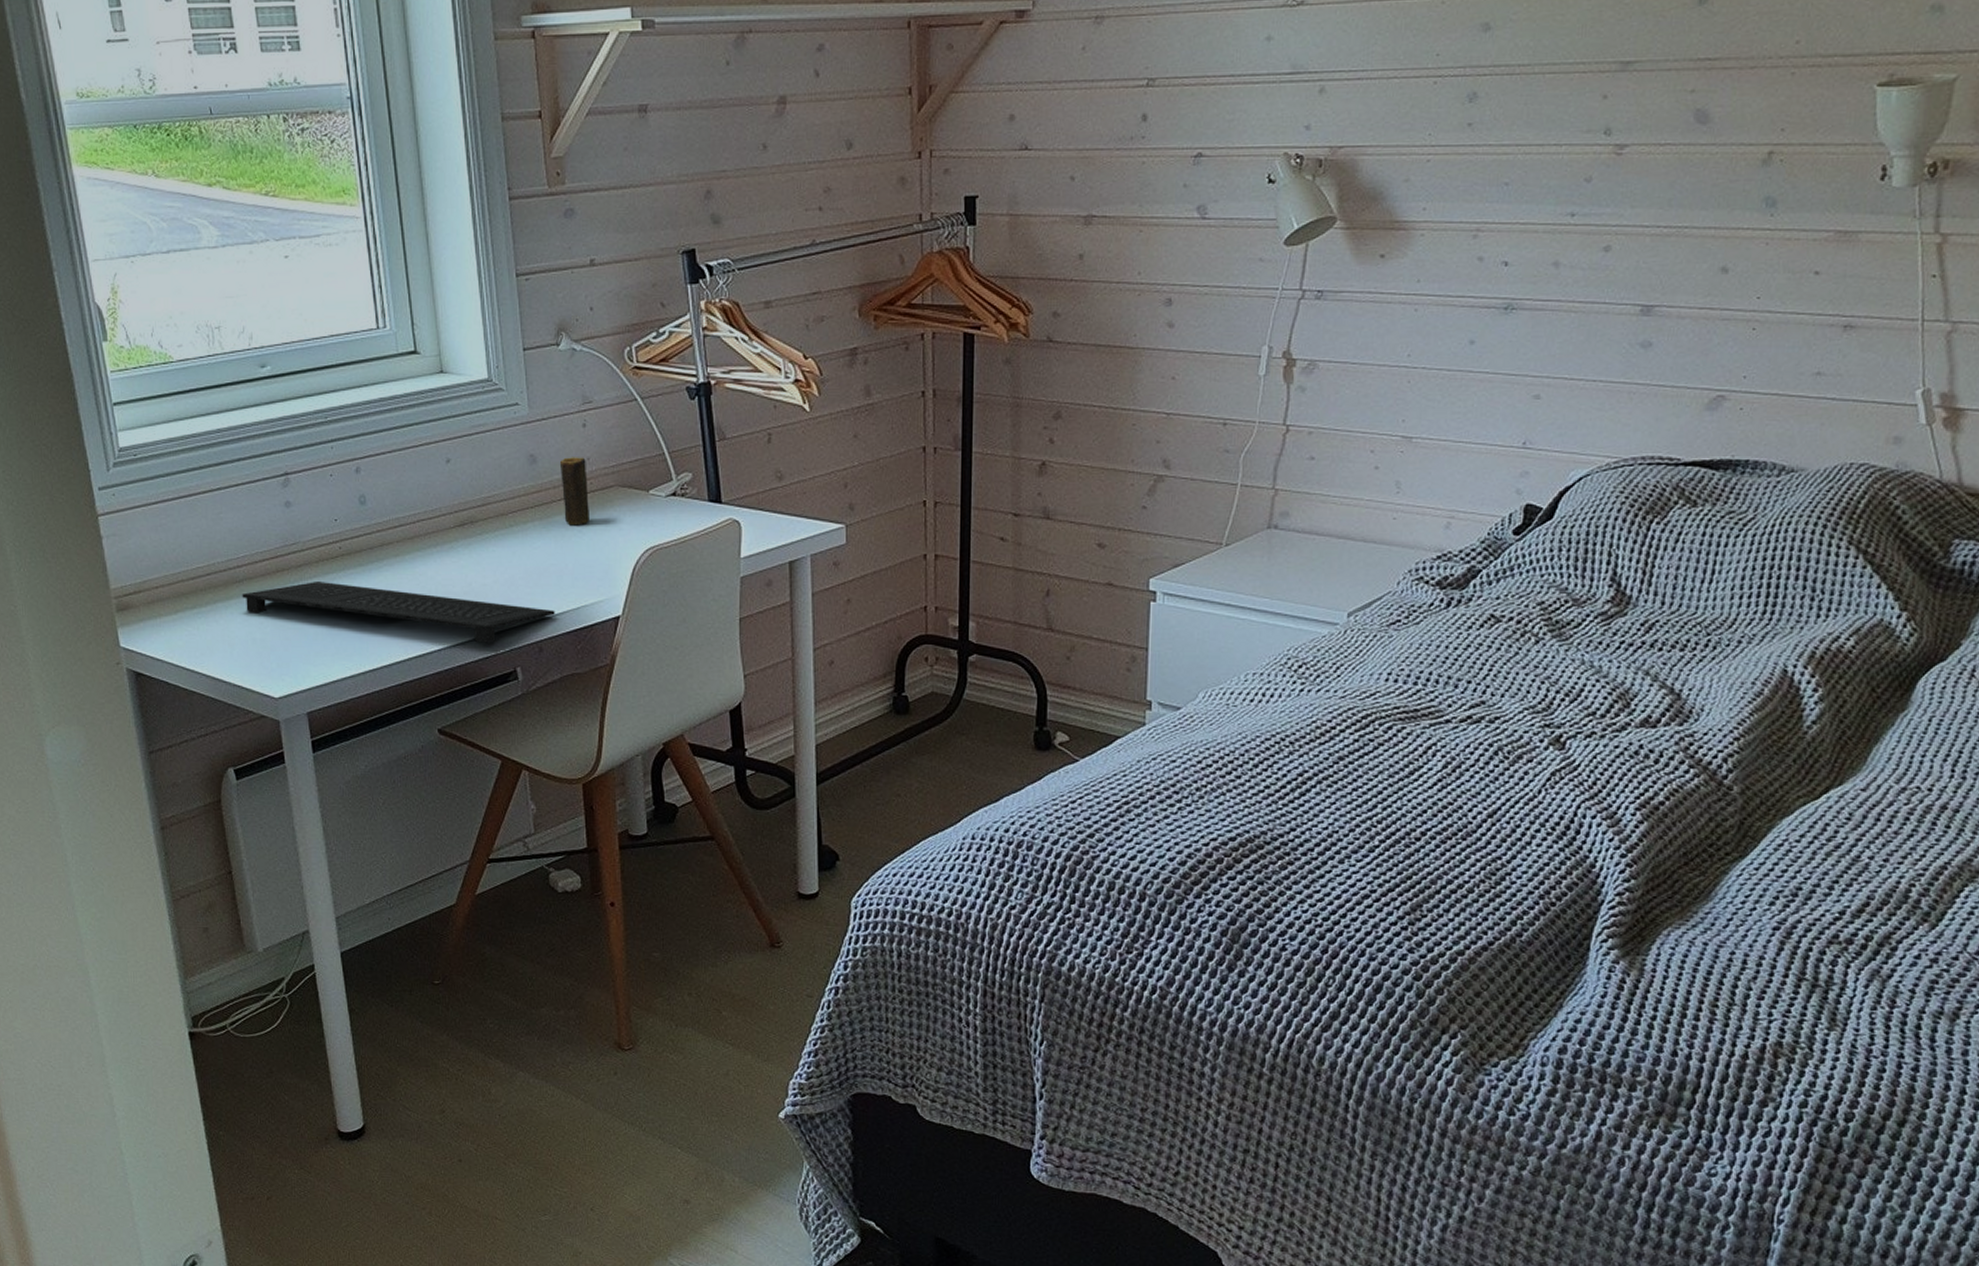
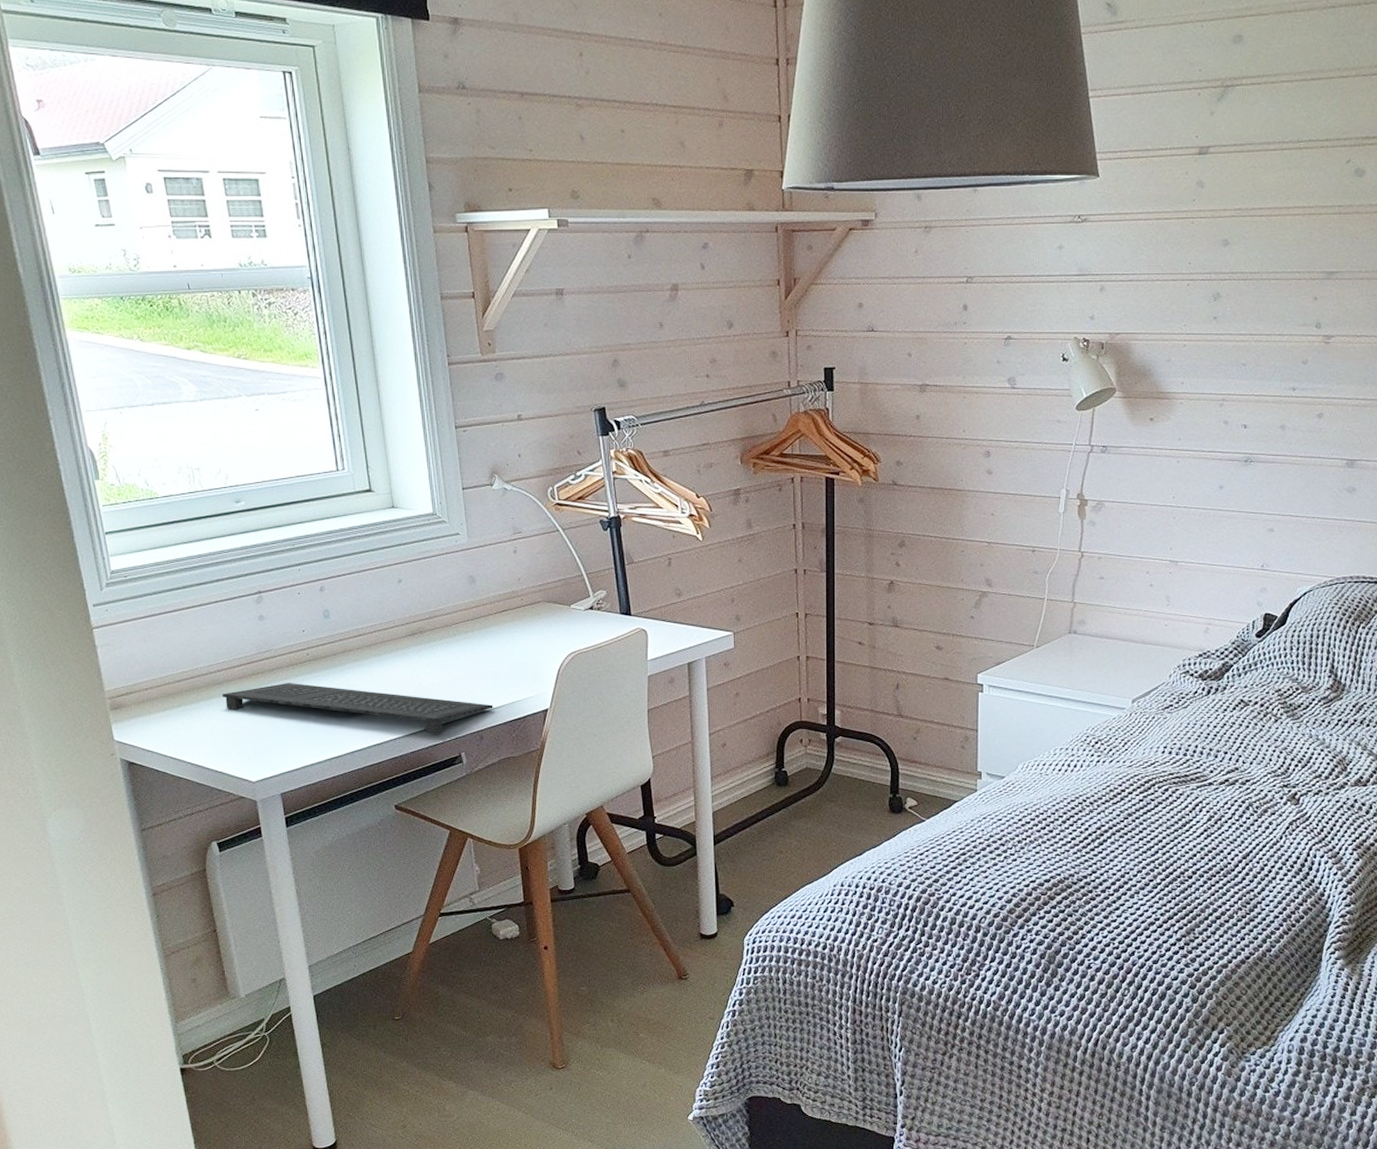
candle: present [560,457,589,526] -> none [495,578,521,635]

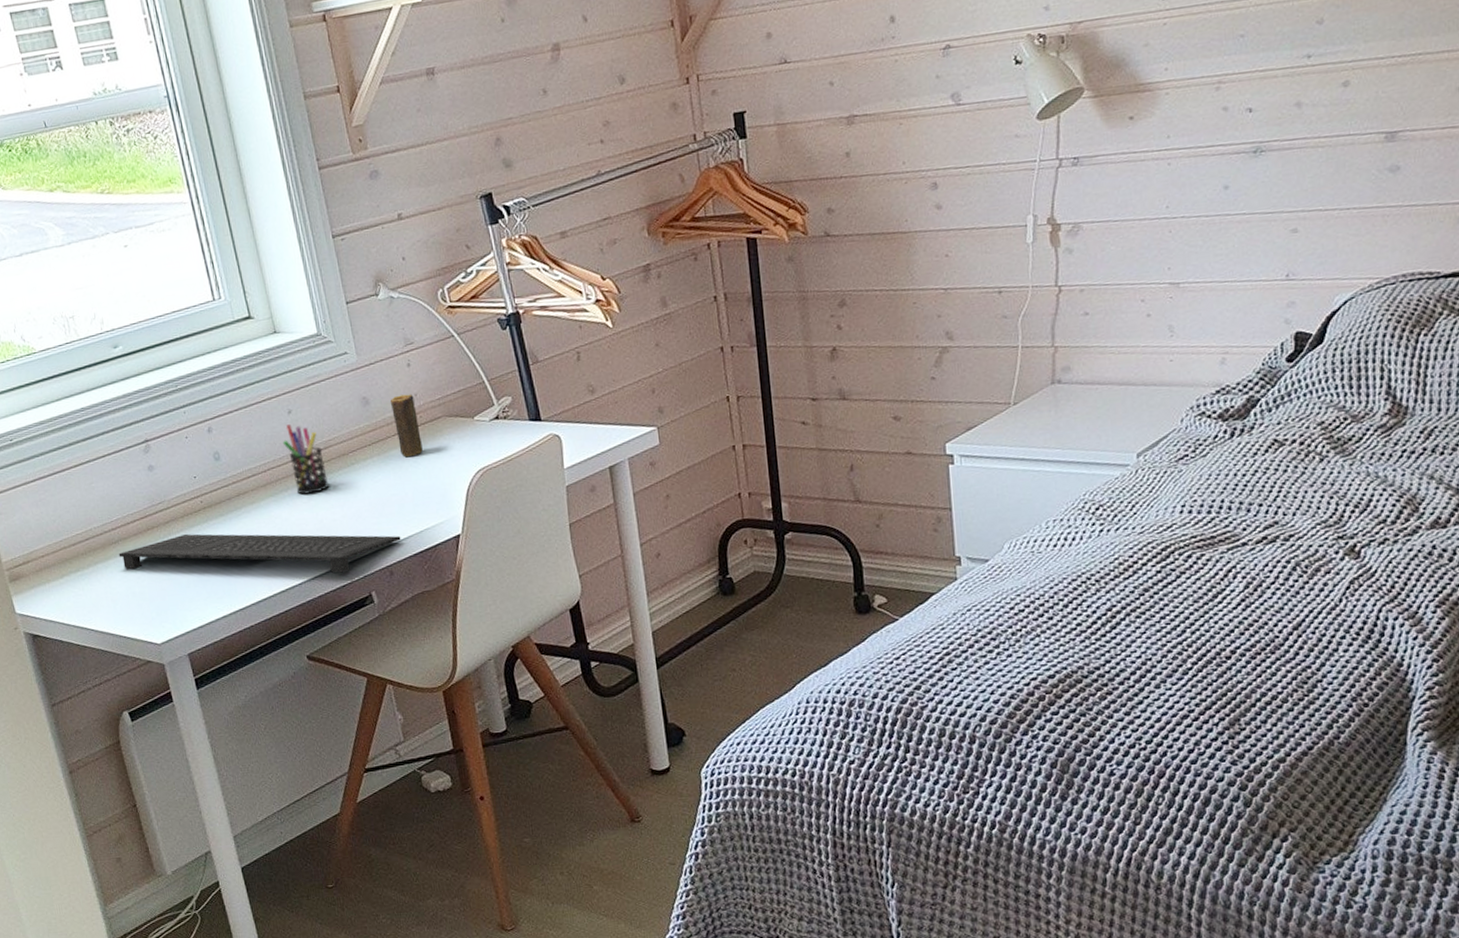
pen holder: none [390,593,431,658] -> present [282,424,330,495]
candle: none [495,578,521,635] -> present [391,394,423,457]

